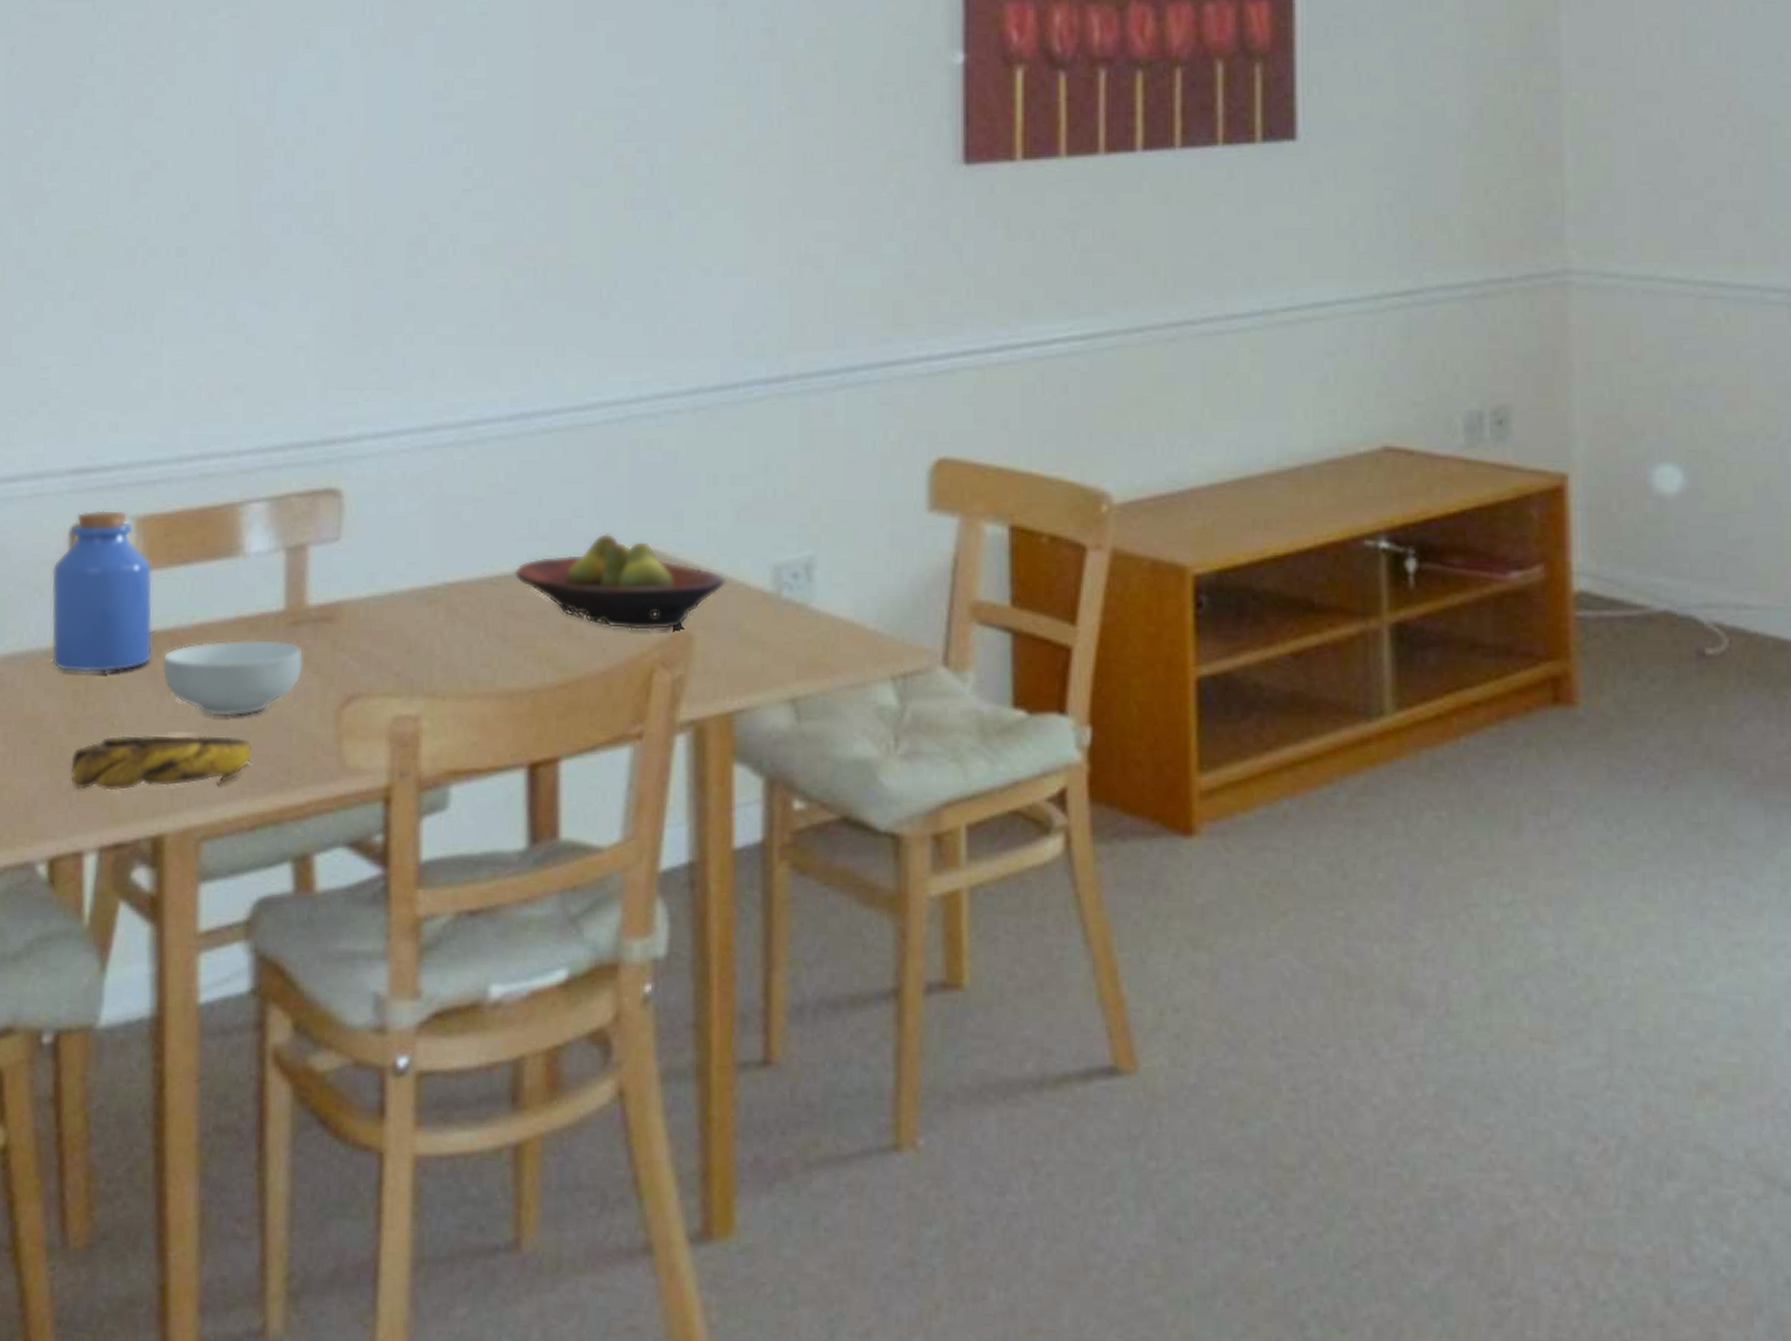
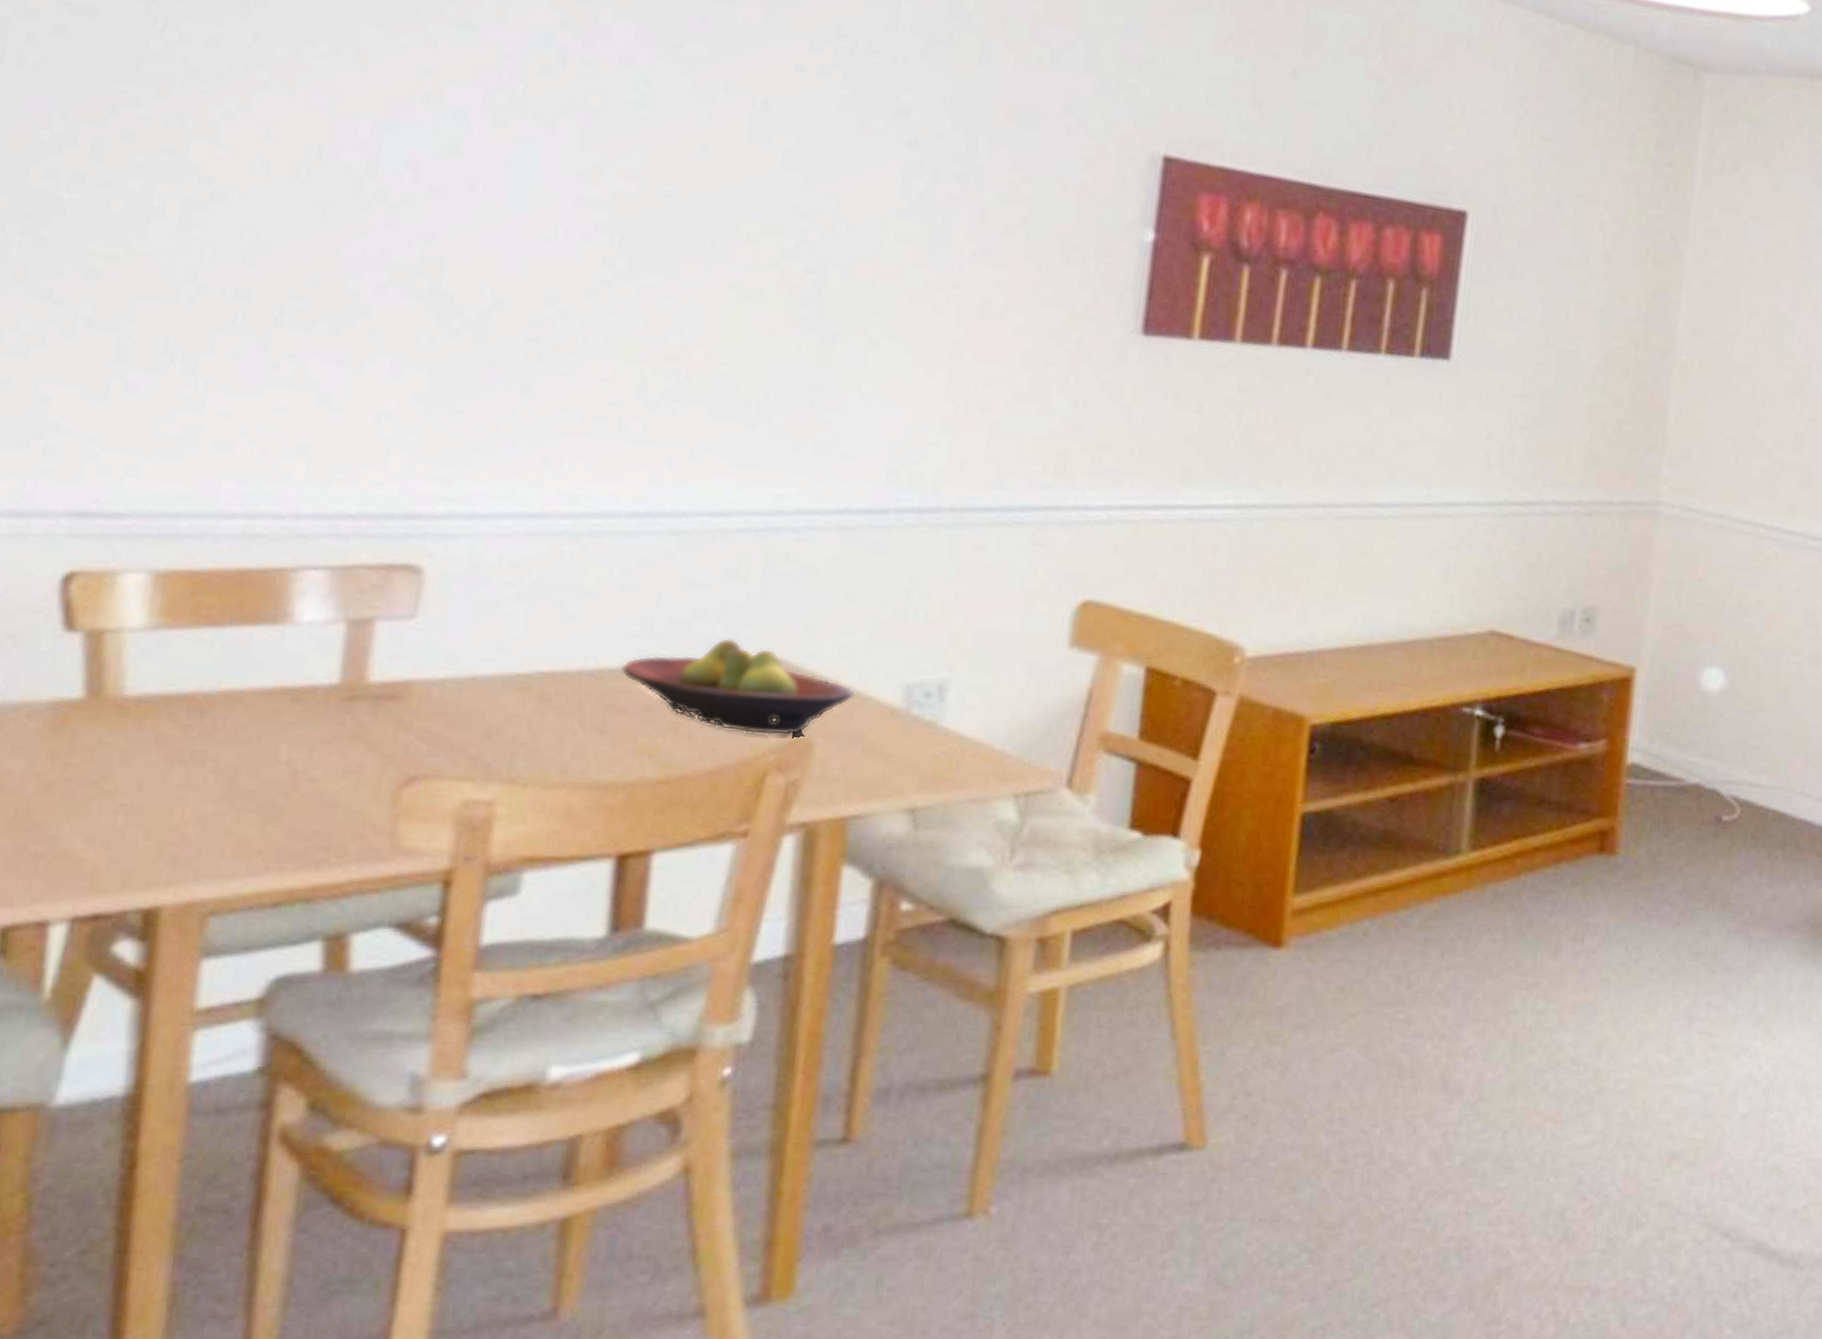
jar: present [51,510,153,673] -> none [23,558,171,734]
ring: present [70,735,252,791] -> none [39,801,284,859]
cereal bowl: present [161,639,304,717] -> none [173,709,359,790]

